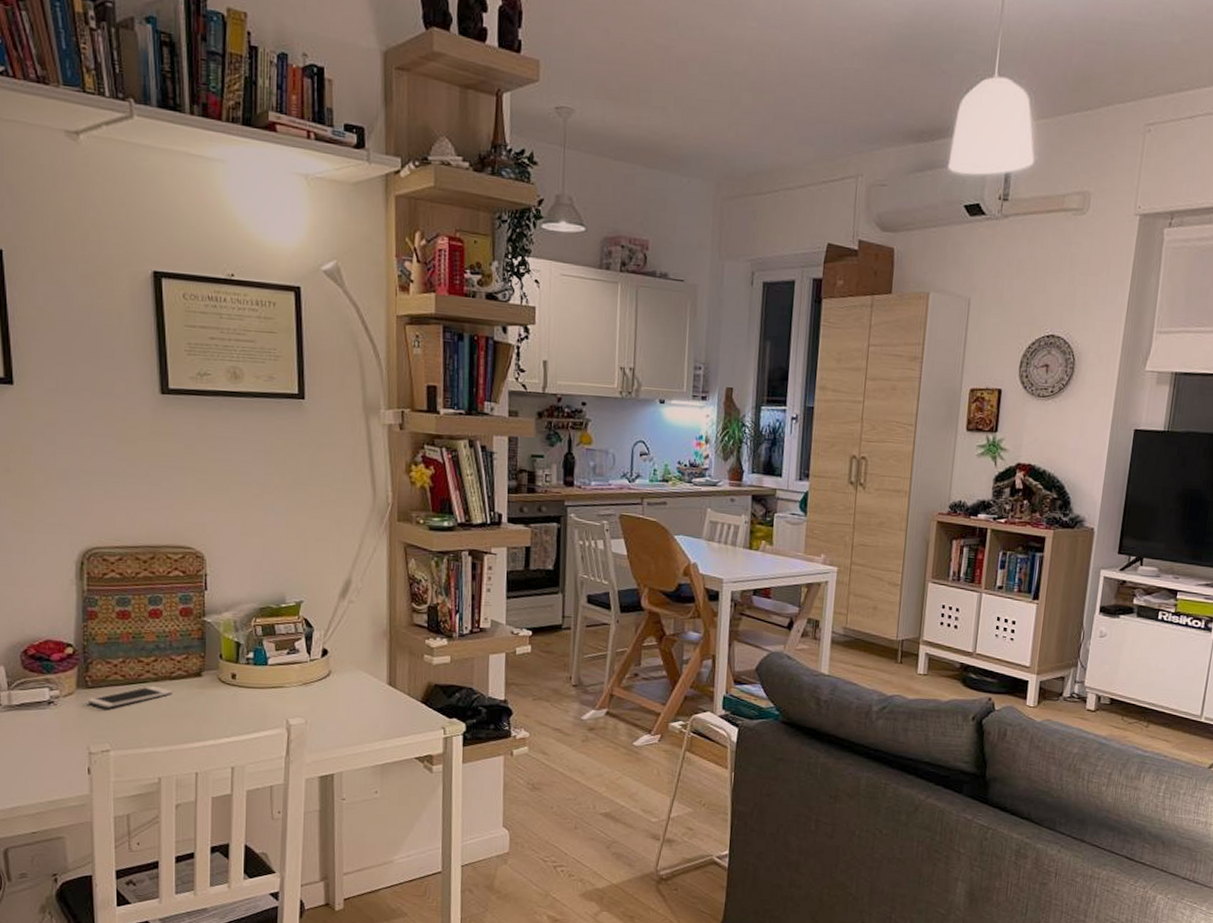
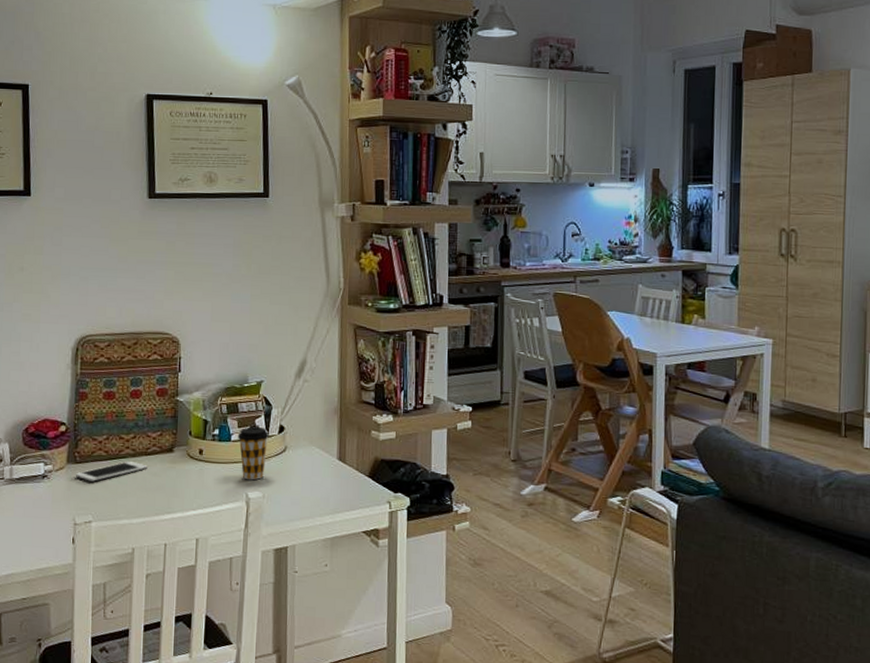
coffee cup: none [275,650,311,706] -> present [237,427,269,480]

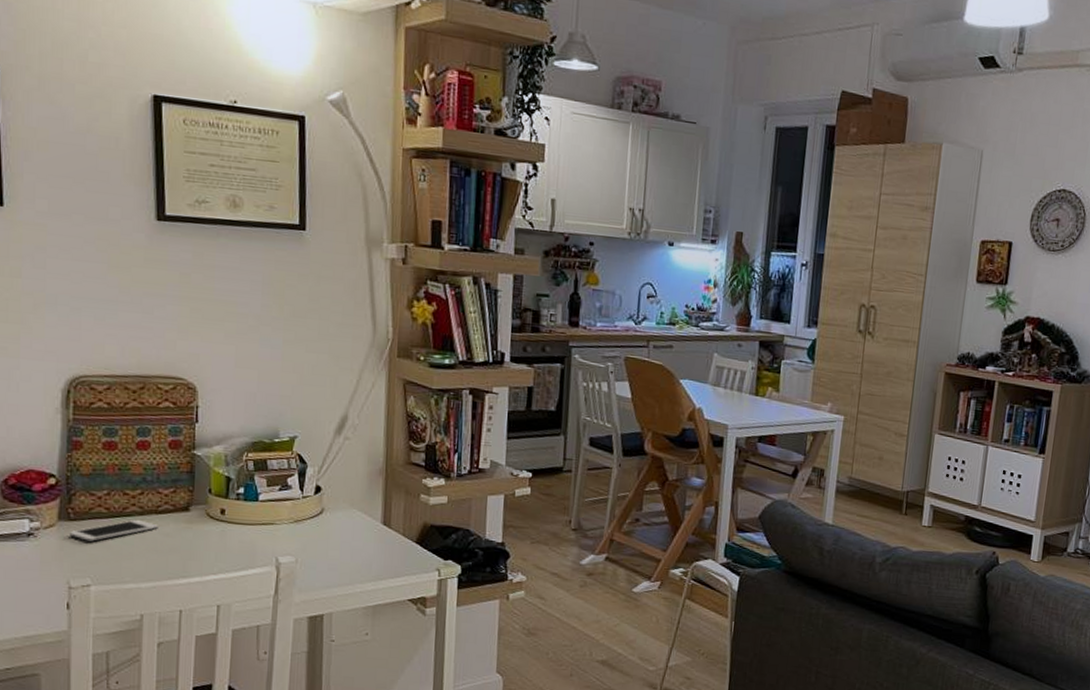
coffee cup: present [237,427,269,480] -> none [266,486,303,544]

